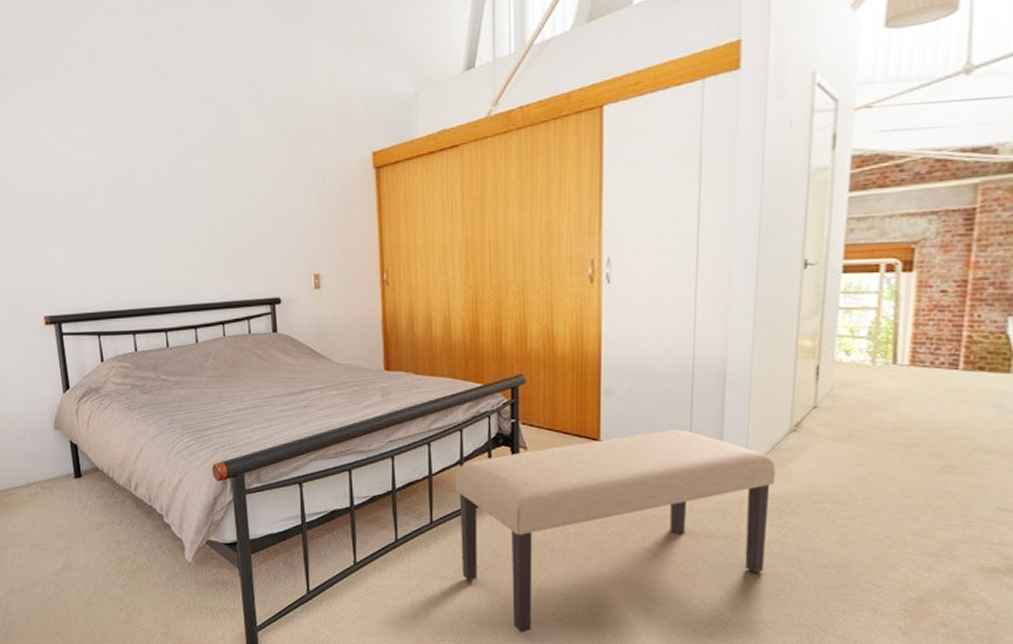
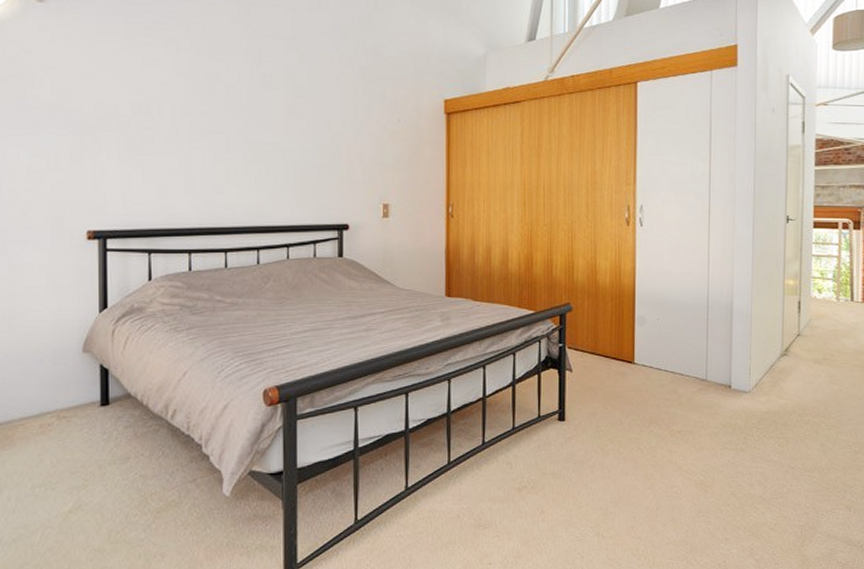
bench: present [455,429,776,632] -> none [507,353,773,550]

